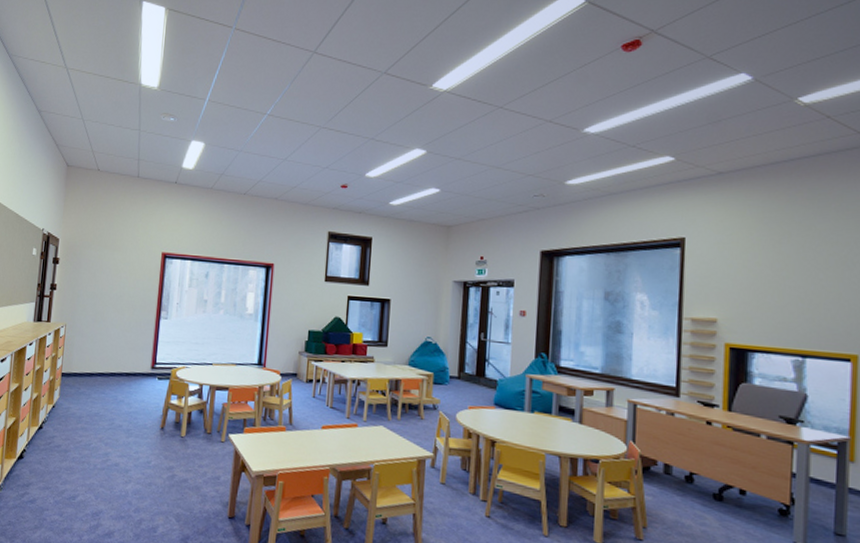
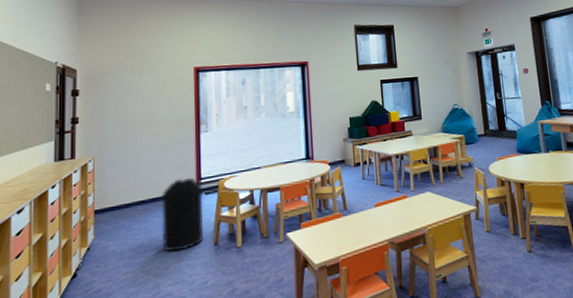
trash can: none [115,359,157,428] -> present [162,177,203,252]

